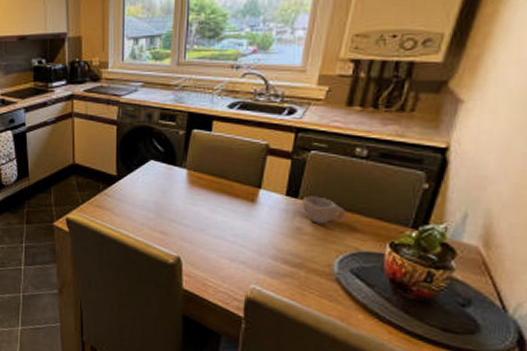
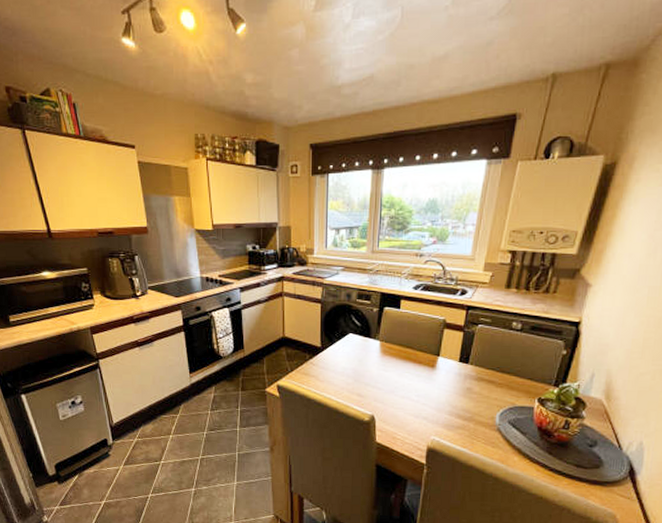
cup: present [302,196,347,224] -> none [472,361,506,384]

